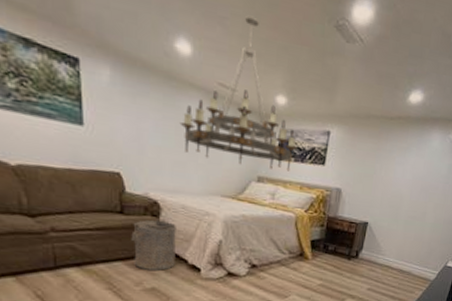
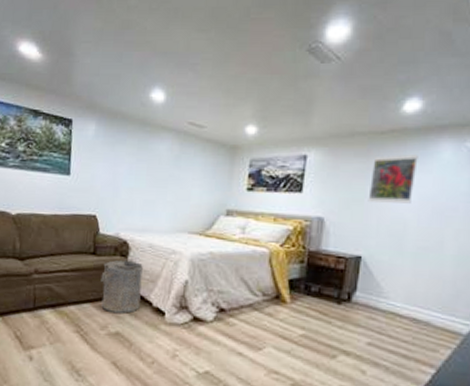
chandelier: present [180,16,298,172] -> none [151,57,270,202]
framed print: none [376,138,416,181] -> present [368,154,418,204]

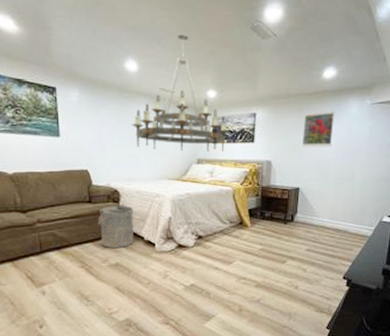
chandelier: none [151,57,270,202] -> present [132,33,229,152]

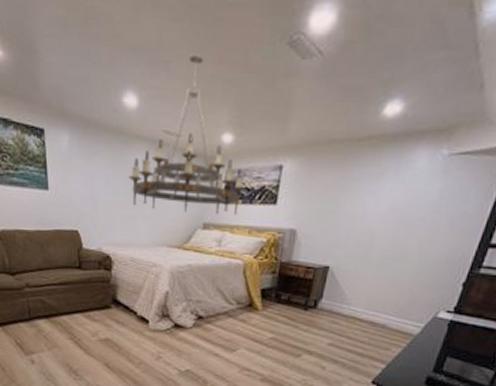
laundry hamper: present [98,205,134,249] -> none [88,273,126,323]
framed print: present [302,110,335,147] -> none [339,163,393,214]

